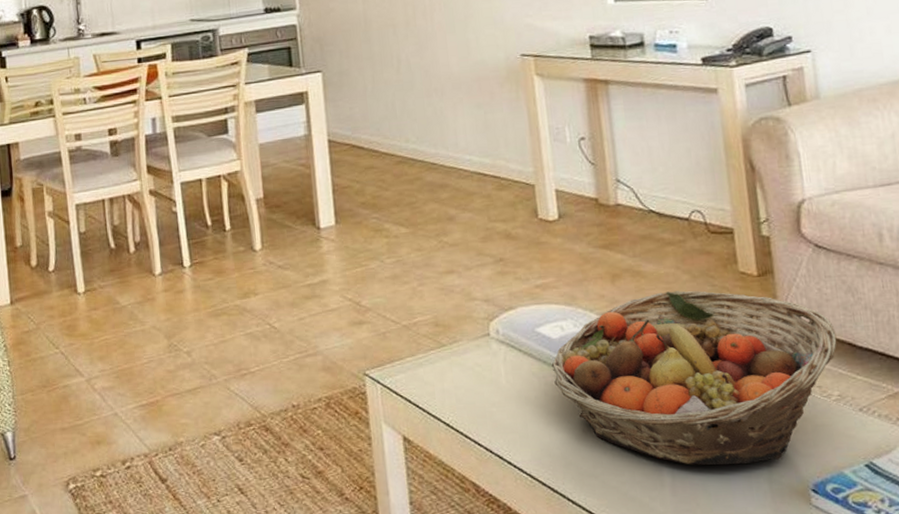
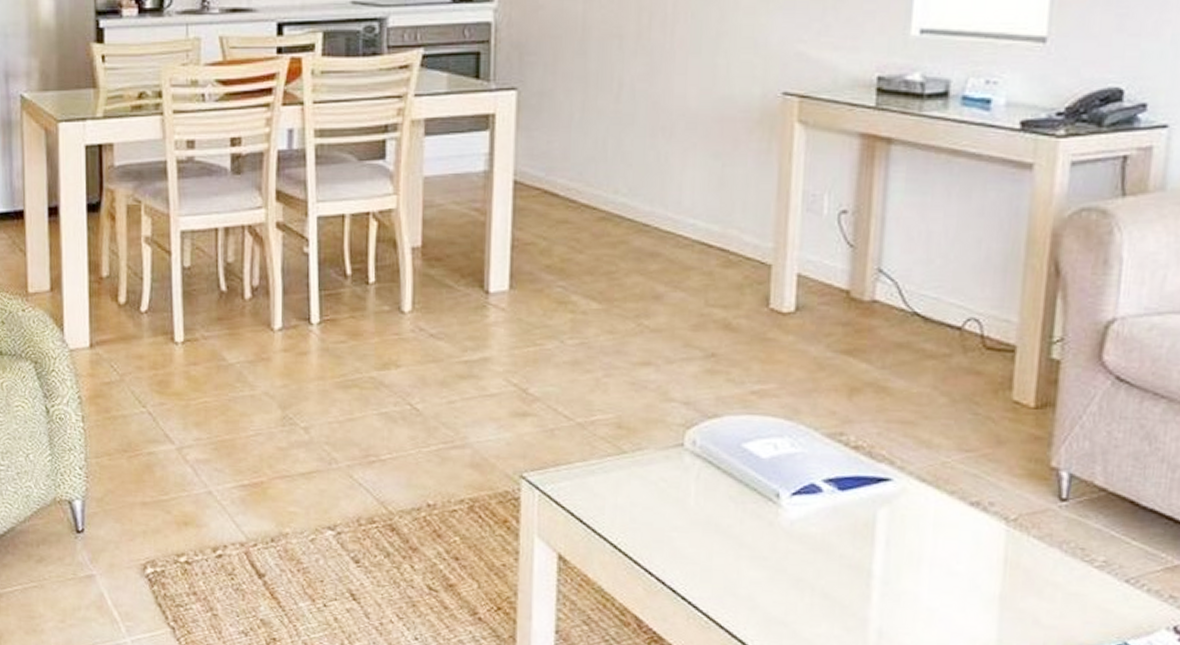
fruit basket: present [551,290,837,465] -> none [754,415,1118,629]

